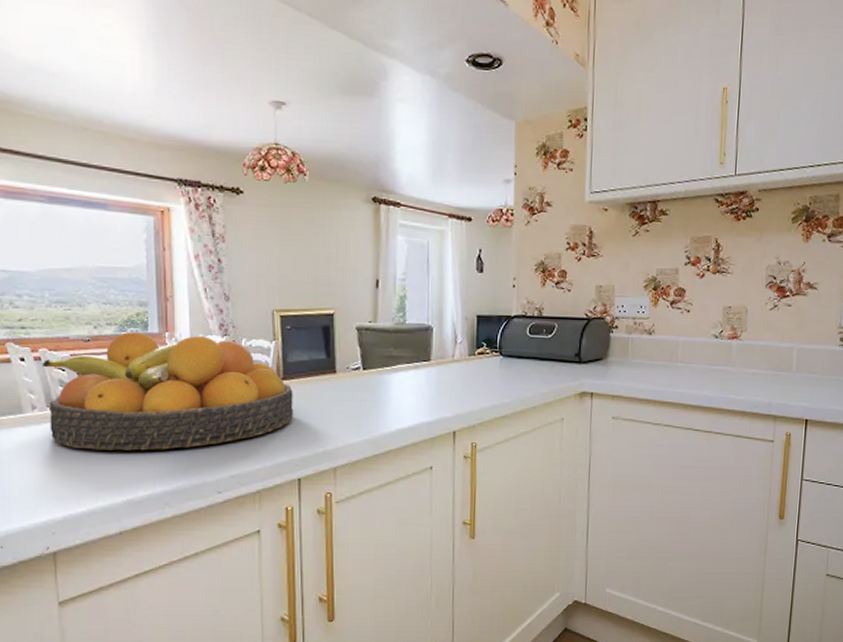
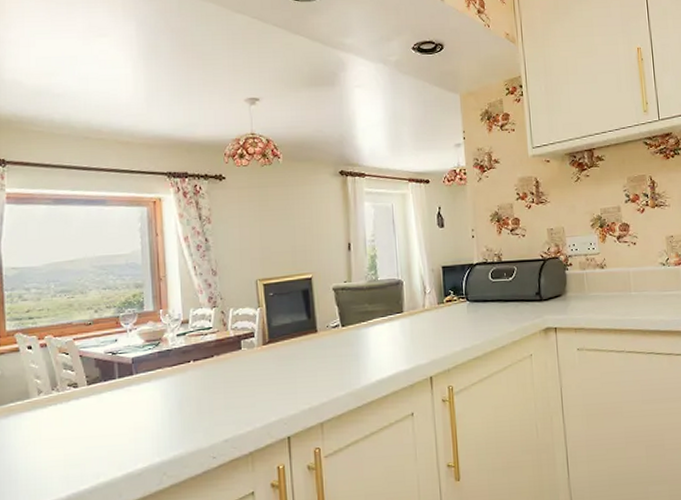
fruit bowl: present [42,331,293,451] -> none [48,310,280,428]

